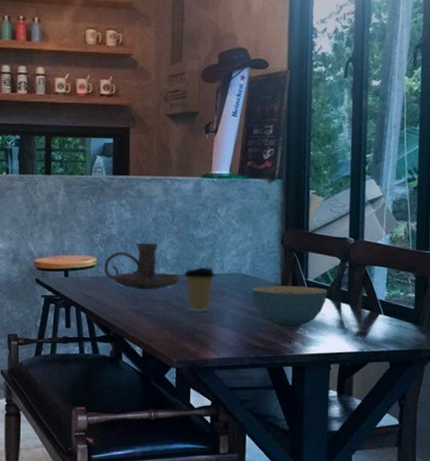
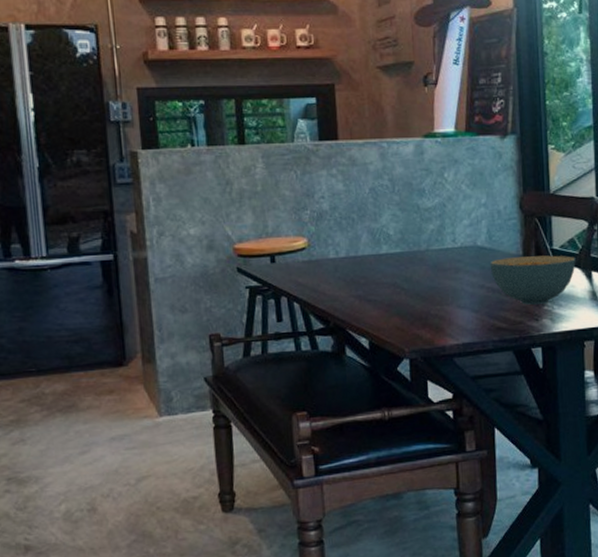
candle holder: present [103,242,180,289] -> none [316,216,407,272]
coffee cup: present [184,268,215,312] -> none [410,241,447,293]

